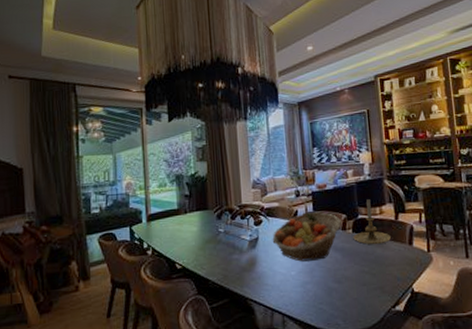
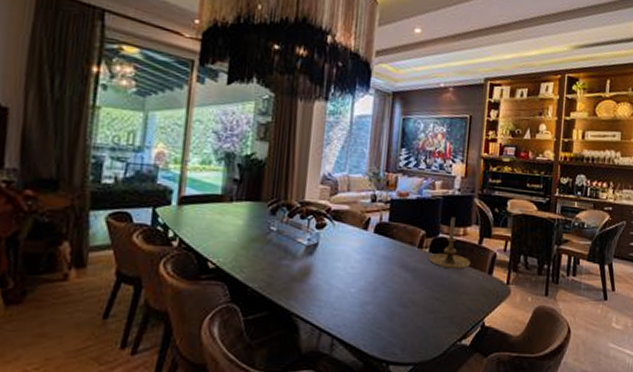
fruit basket: present [272,212,341,262] -> none [334,221,419,279]

